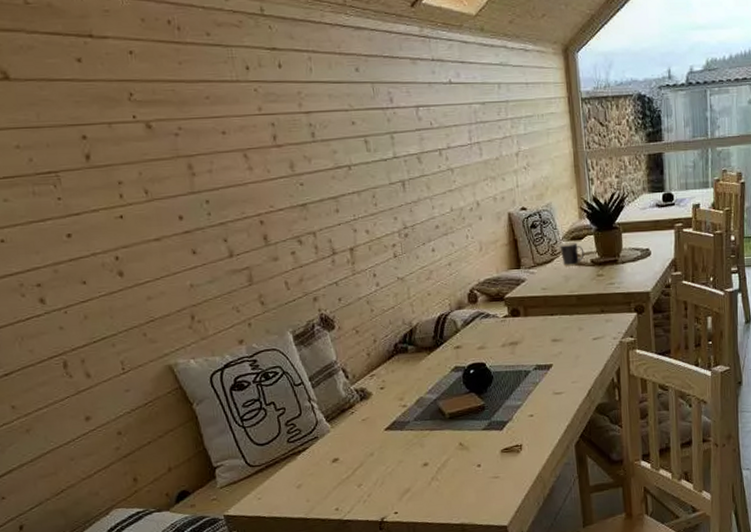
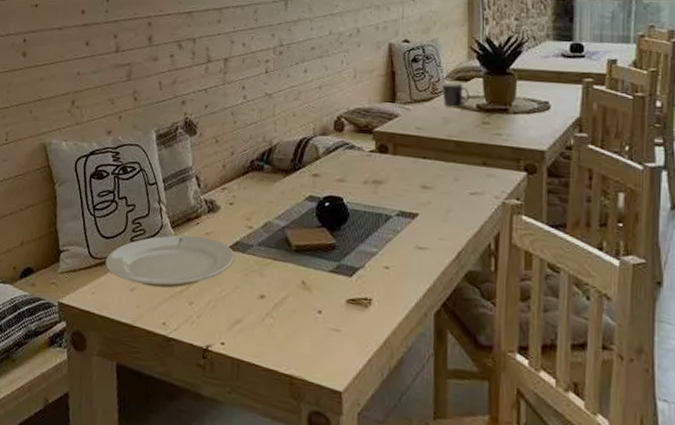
plate: none [265,424,395,480] -> present [105,235,236,288]

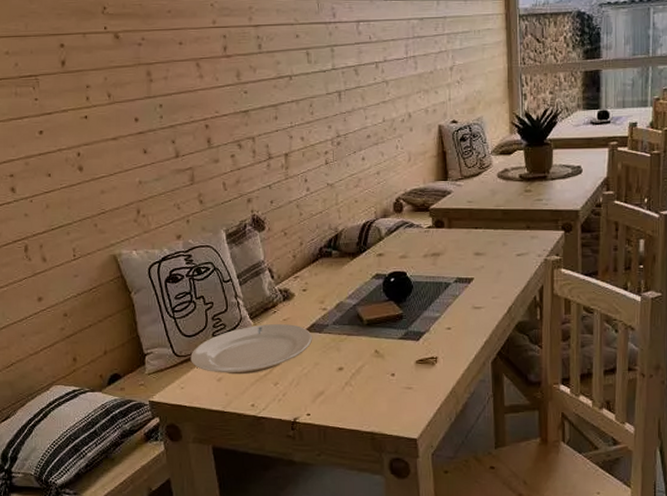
mug: present [442,82,470,109] -> none [488,157,513,180]

